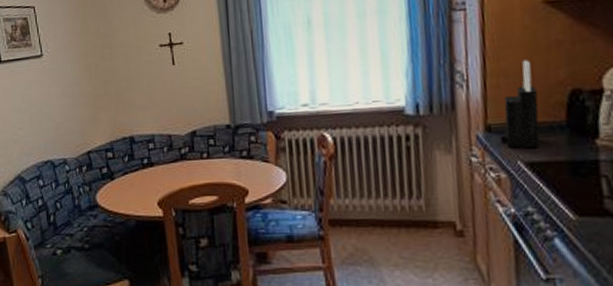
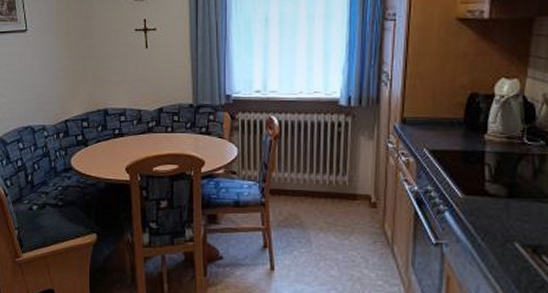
knife block: present [499,59,540,149] -> none [412,66,444,139]

